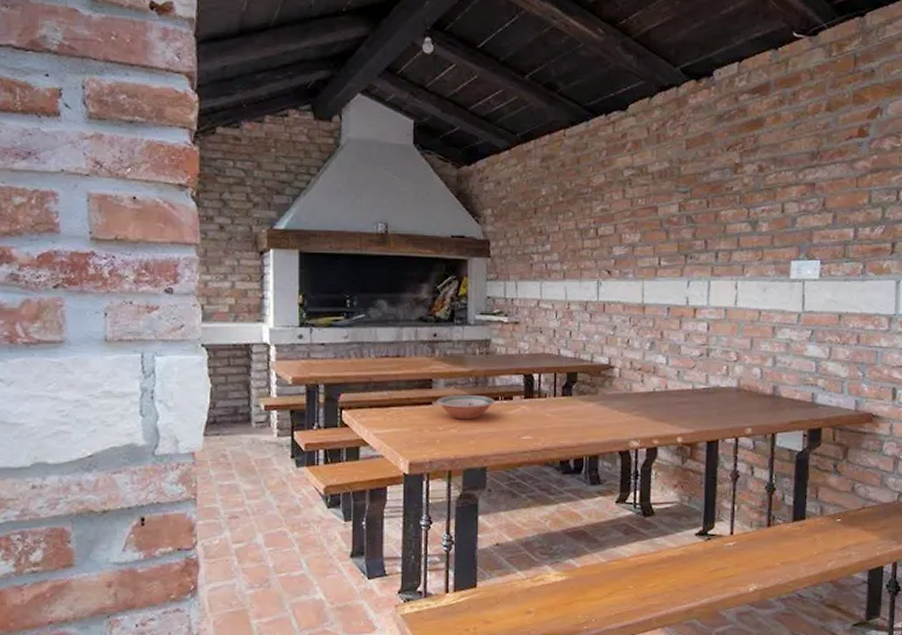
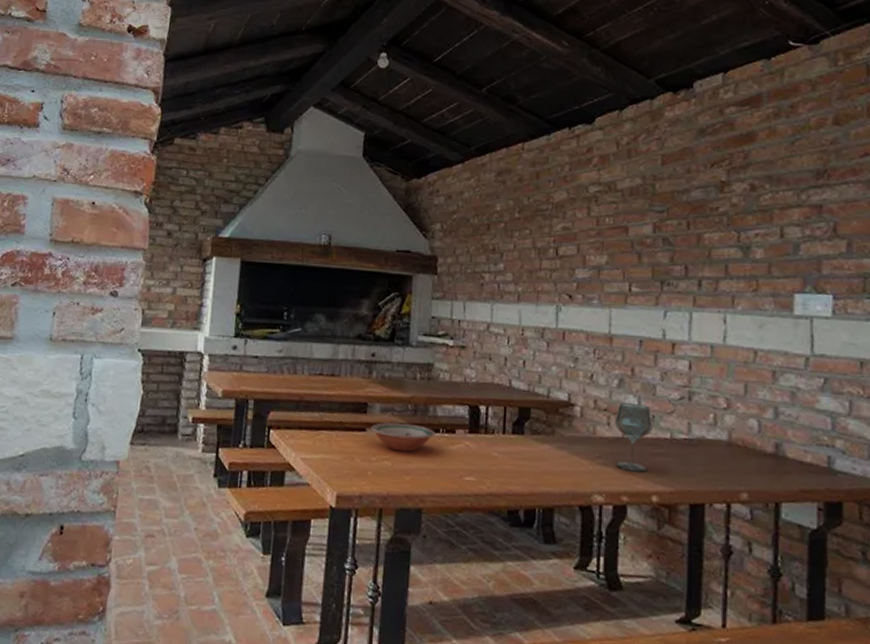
wine glass: none [647,362,678,419] -> present [614,403,653,473]

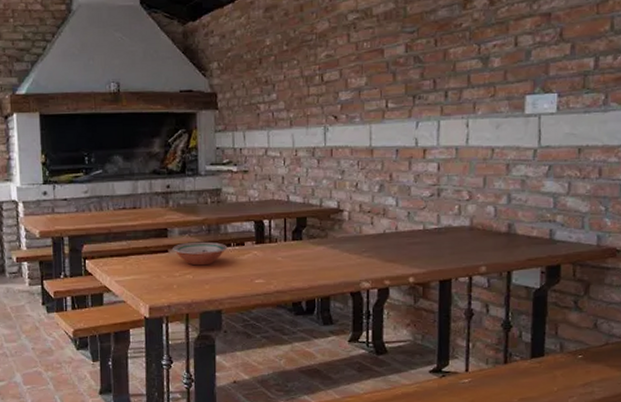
wine glass: present [614,403,653,473] -> none [377,204,408,260]

